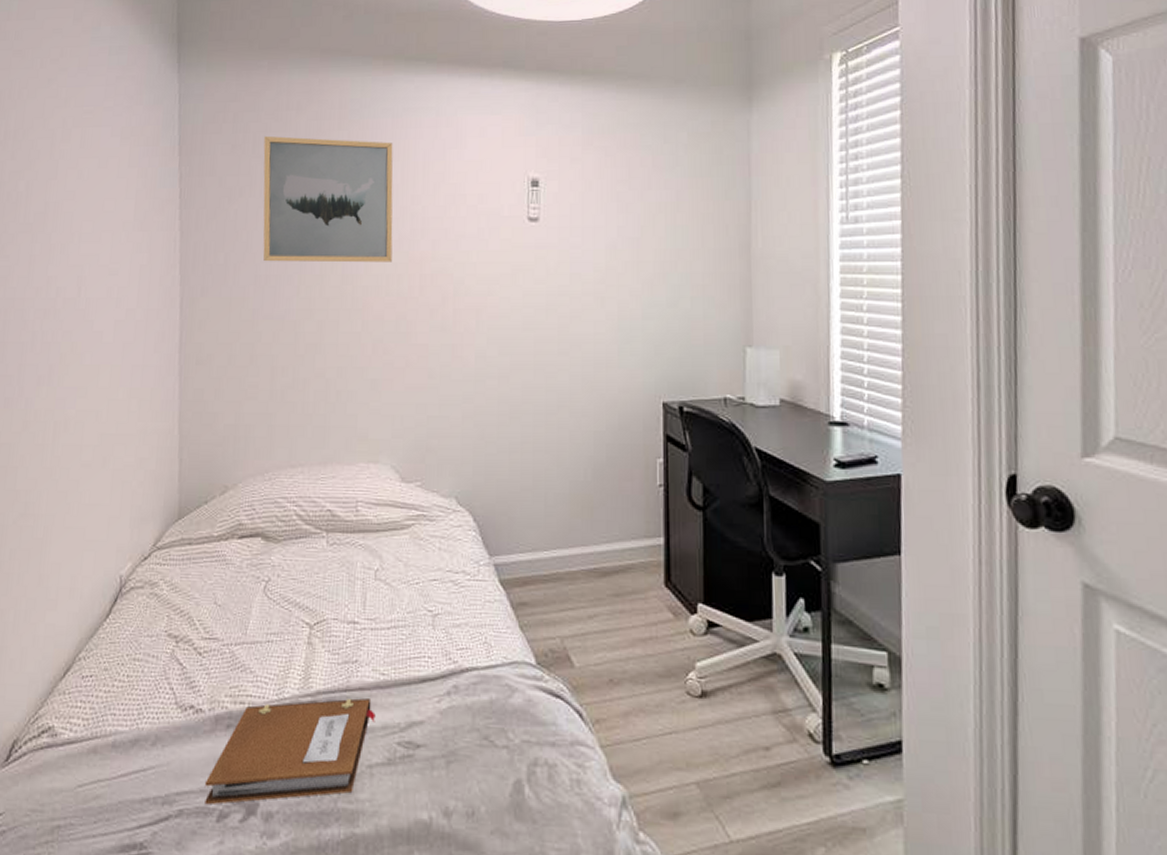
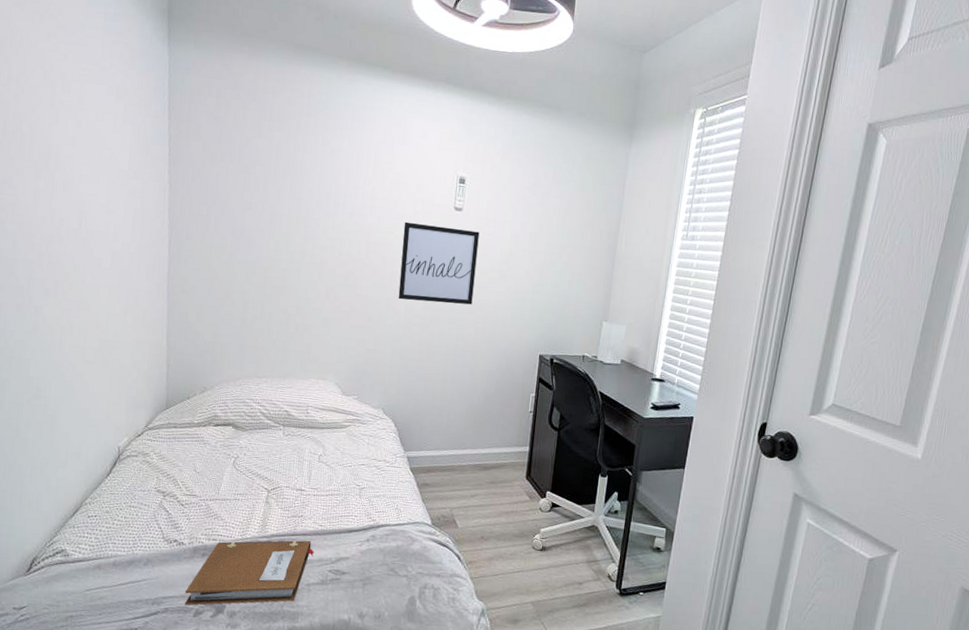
wall art: present [263,135,393,263] -> none [239,112,352,230]
wall art: none [465,243,564,345] -> present [398,221,480,305]

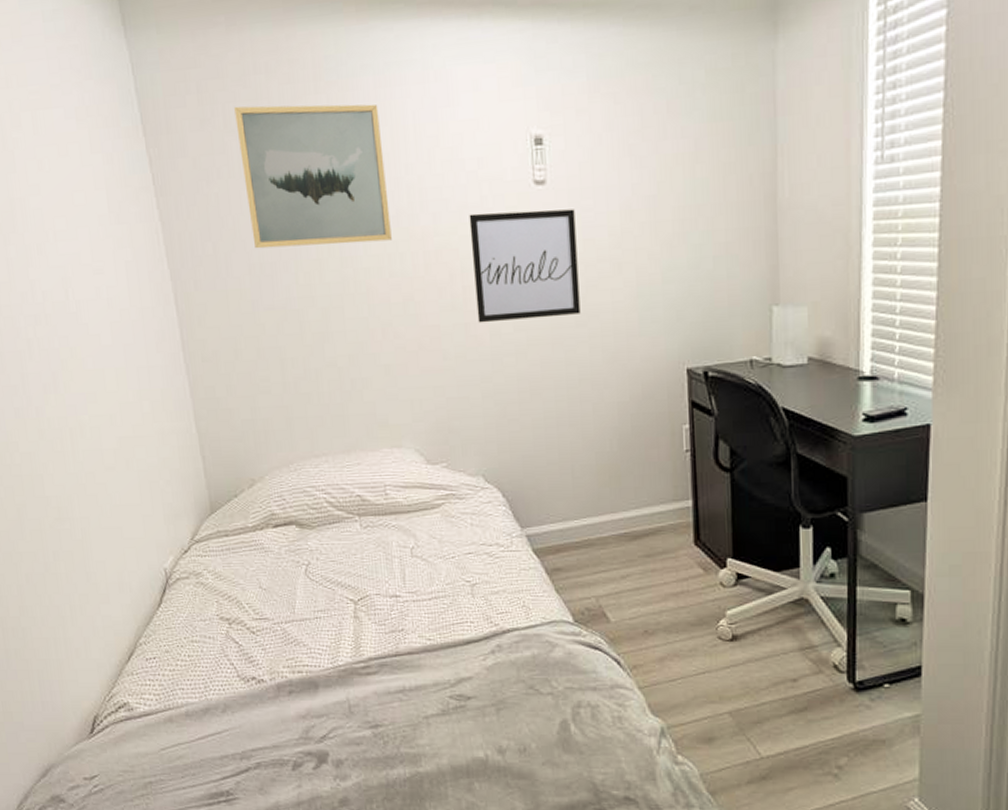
notebook: present [185,540,314,606] -> none [276,661,427,757]
wall art: none [239,112,352,230] -> present [234,104,392,249]

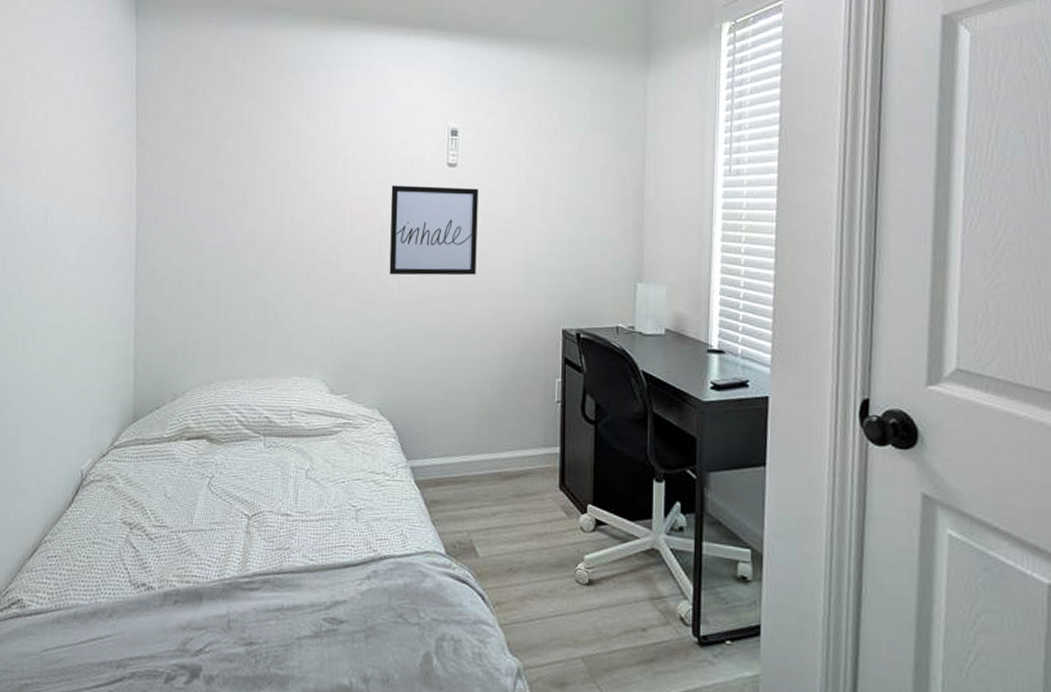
wall art: present [234,104,392,249] -> none [210,84,329,200]

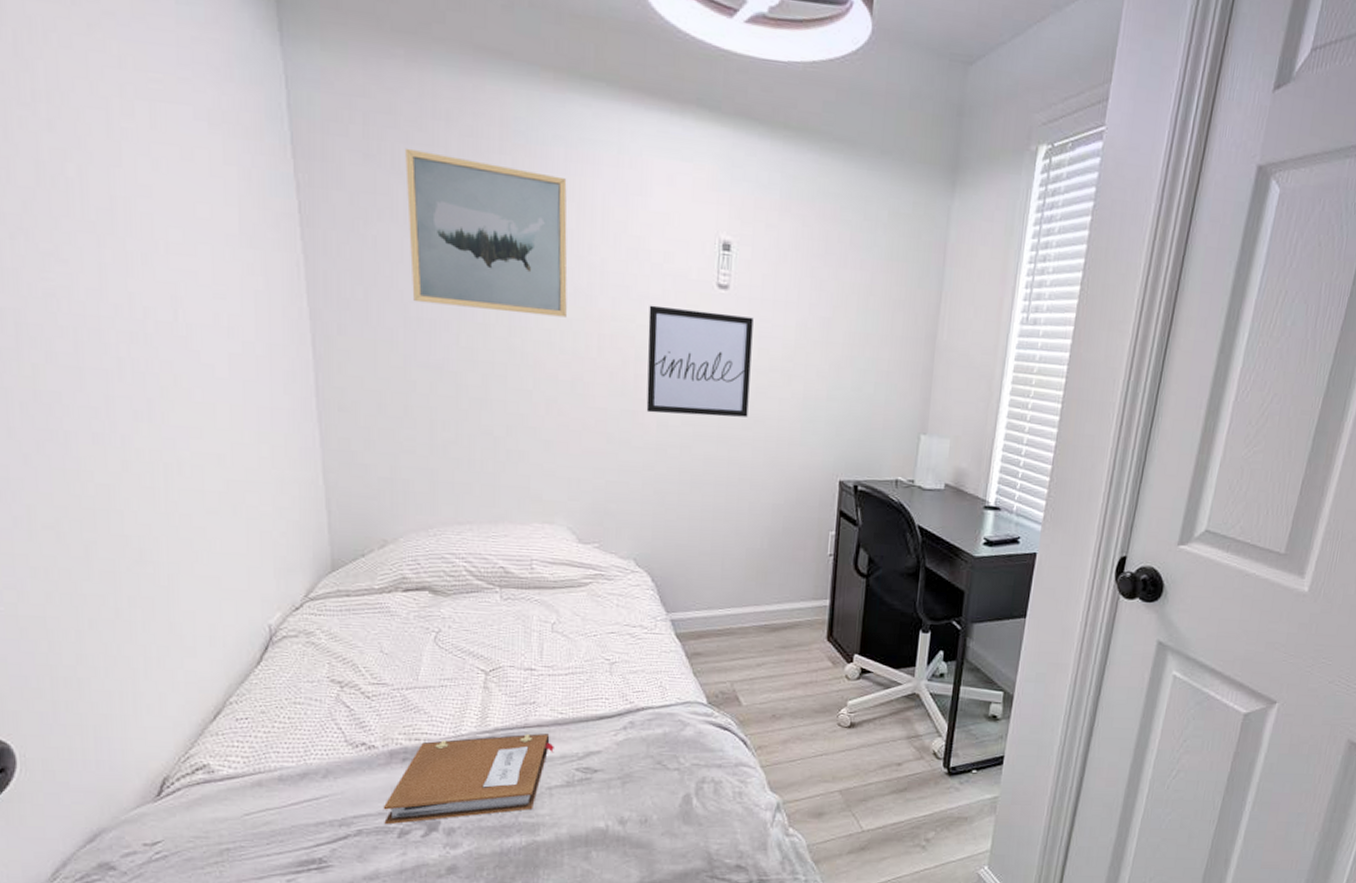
notebook: none [154,580,305,669] -> present [383,733,554,825]
wall art: none [210,84,329,200] -> present [405,148,568,318]

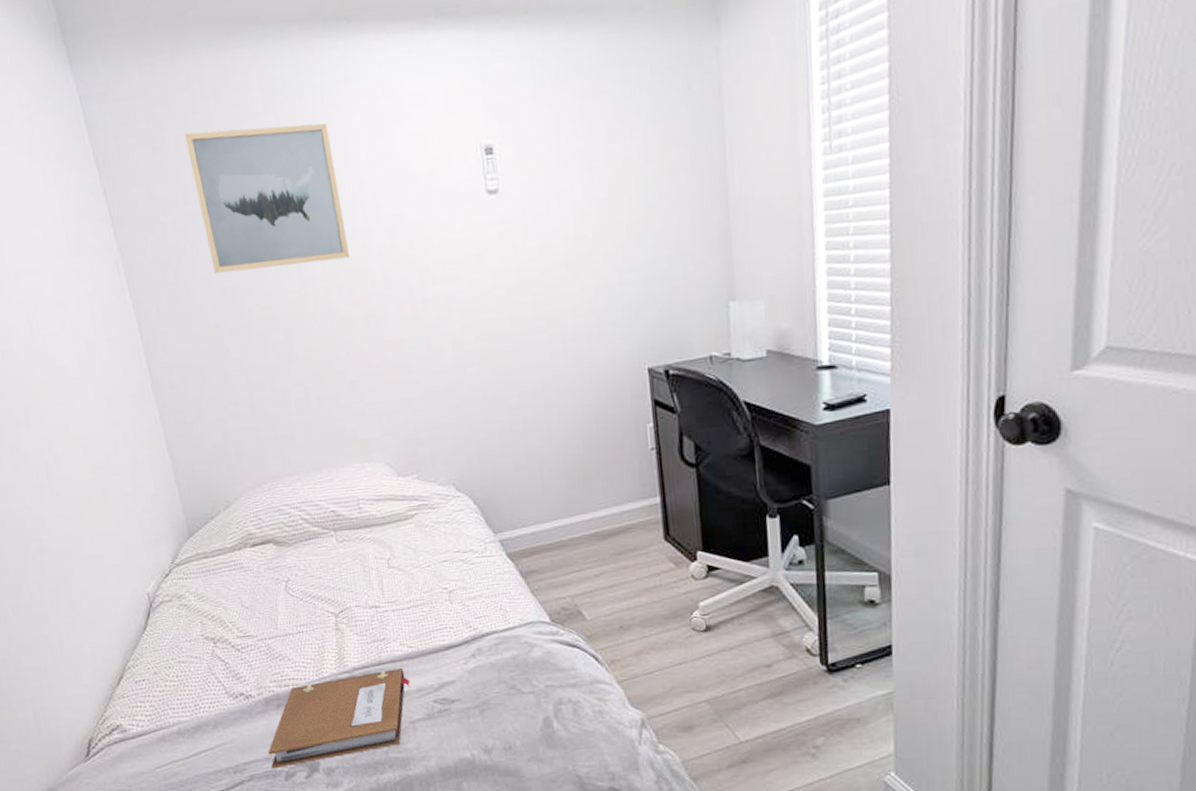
wall art: present [646,305,754,417] -> none [424,216,540,335]

